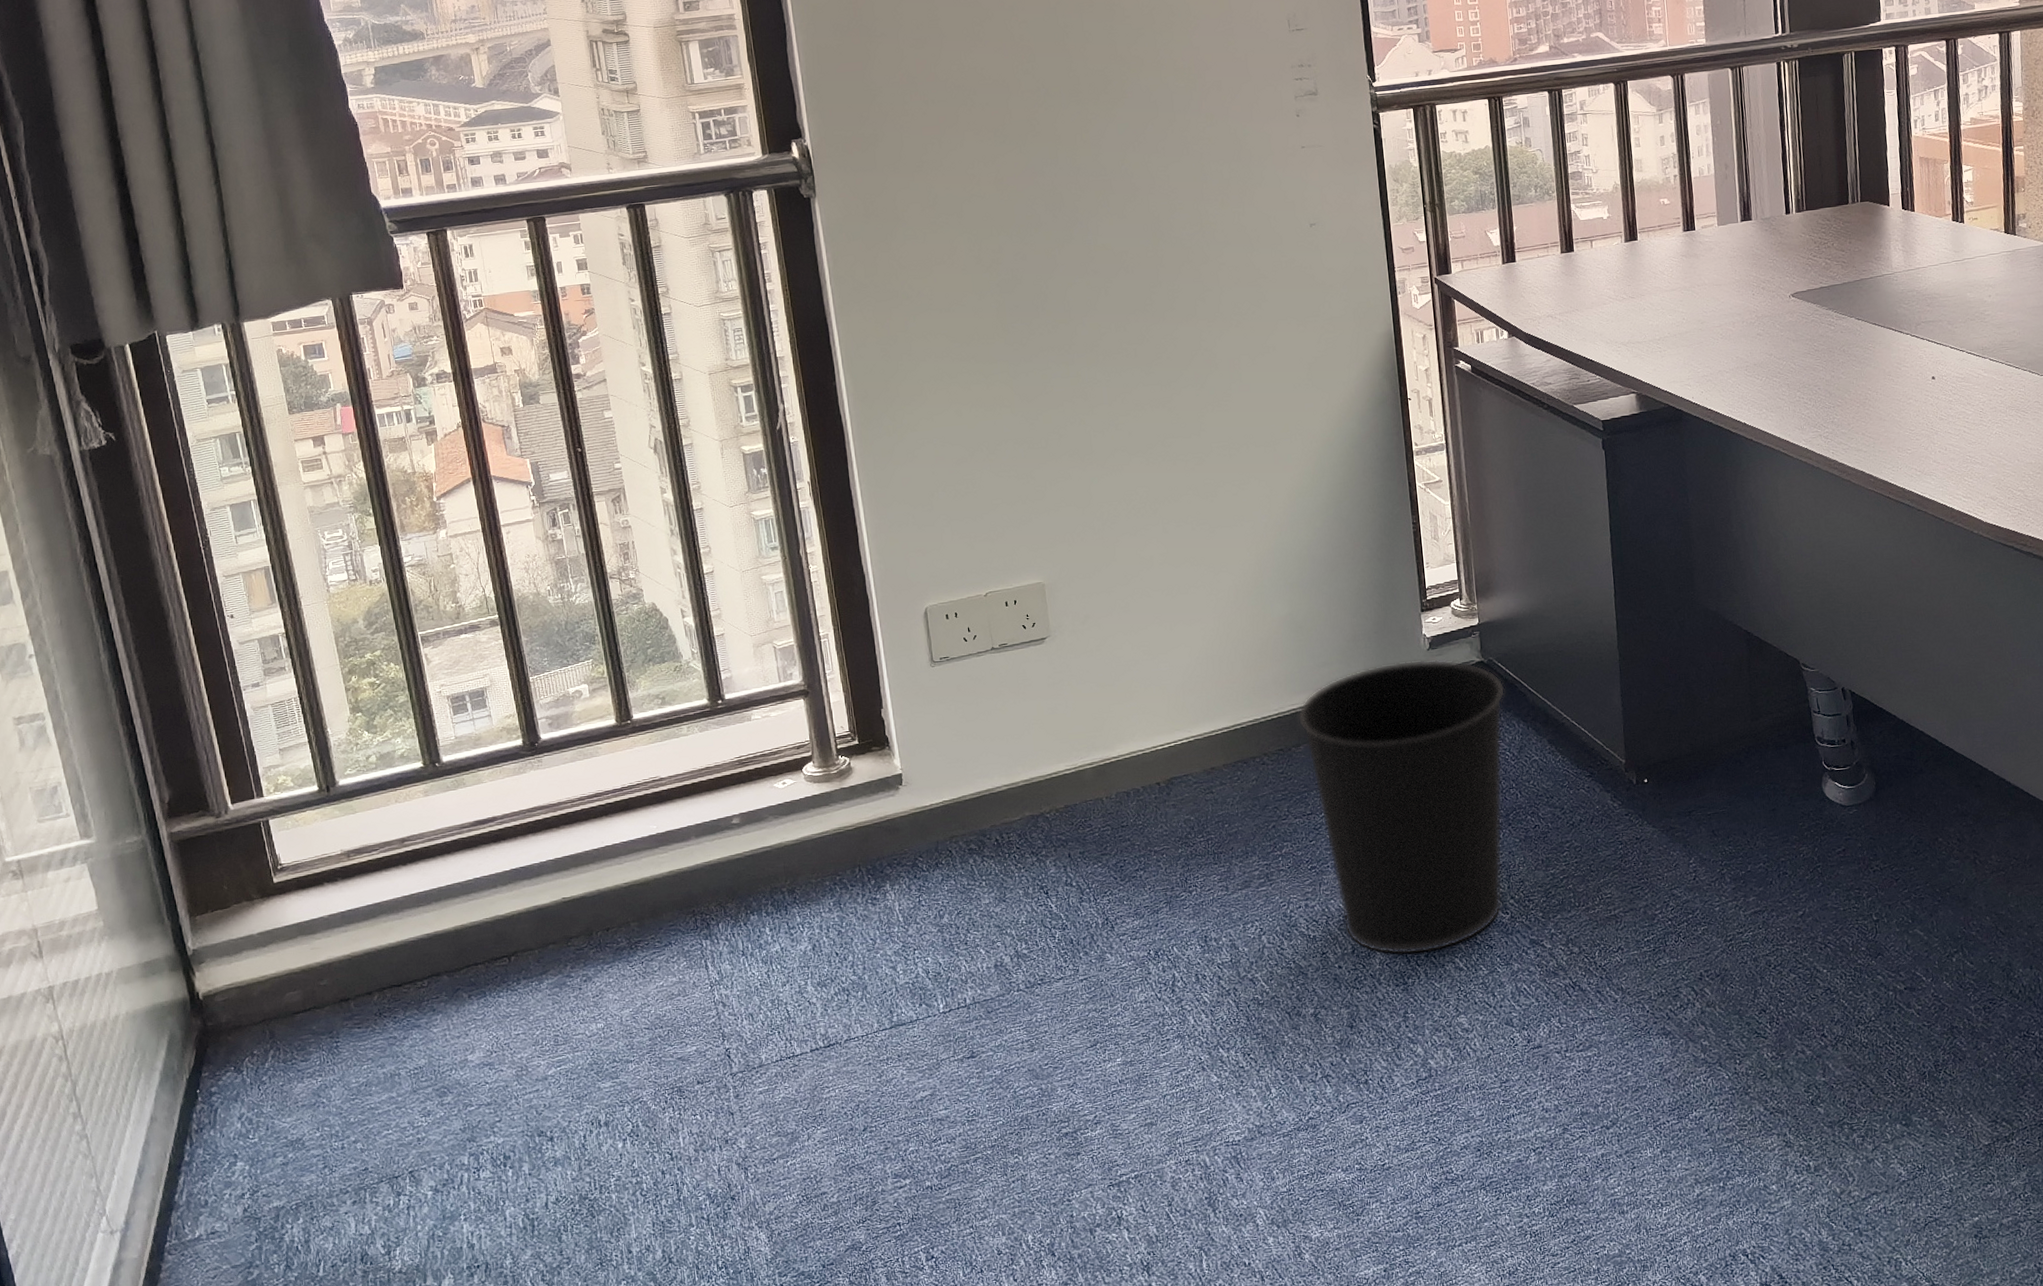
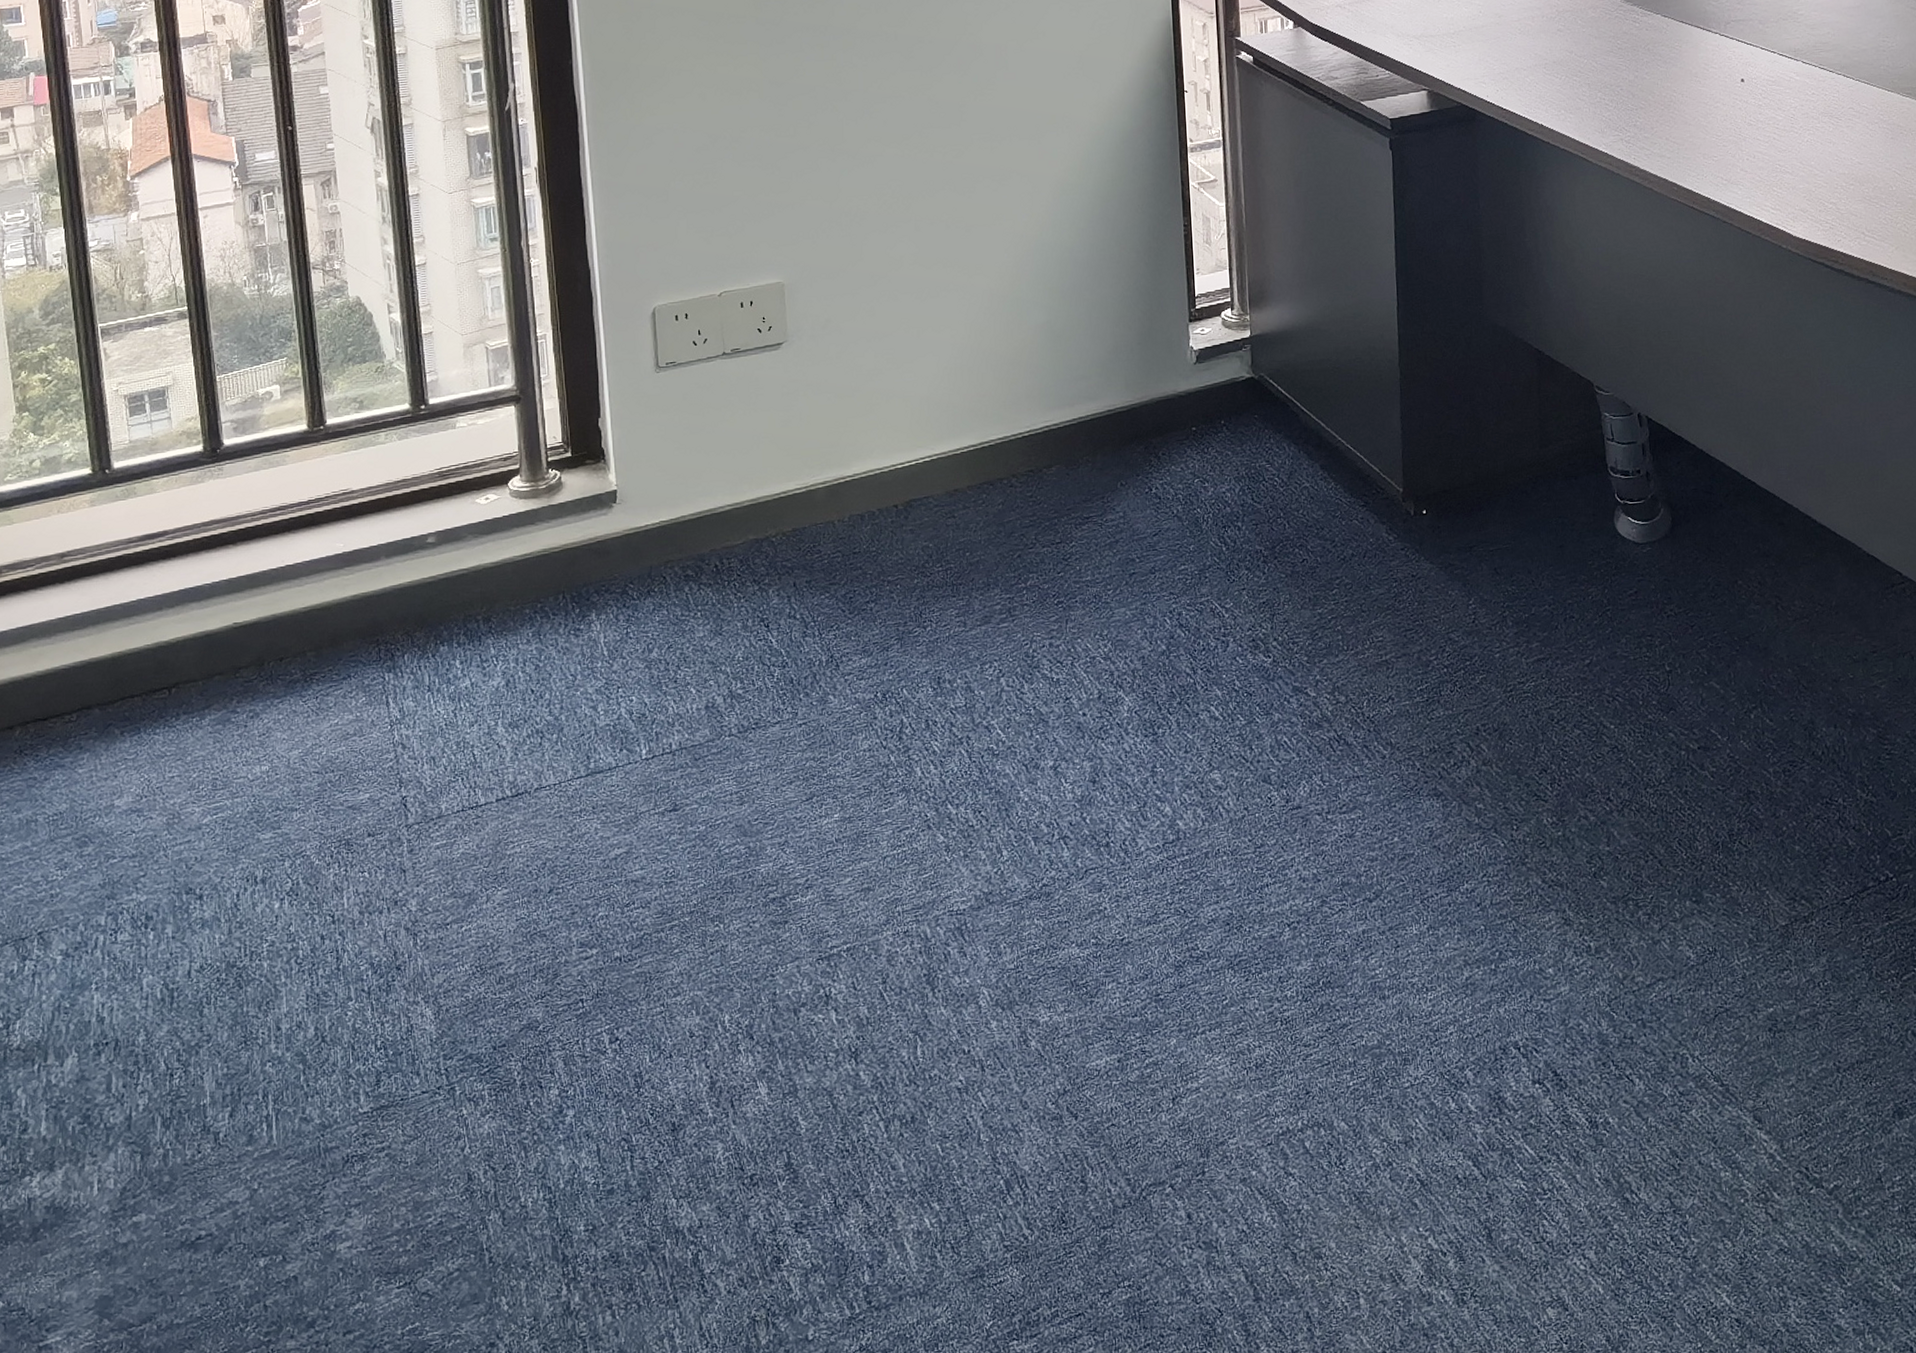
wastebasket: present [1297,659,1505,955] -> none [1050,374,1276,702]

